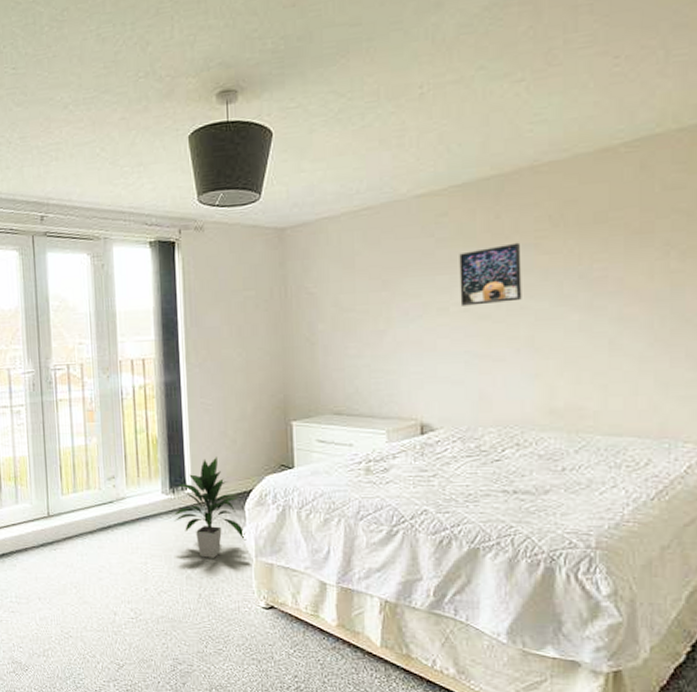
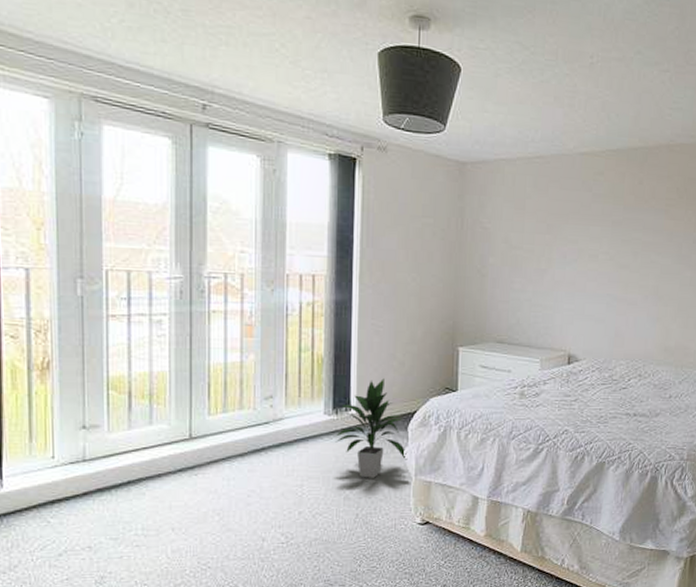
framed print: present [459,242,522,306] -> none [607,206,655,256]

